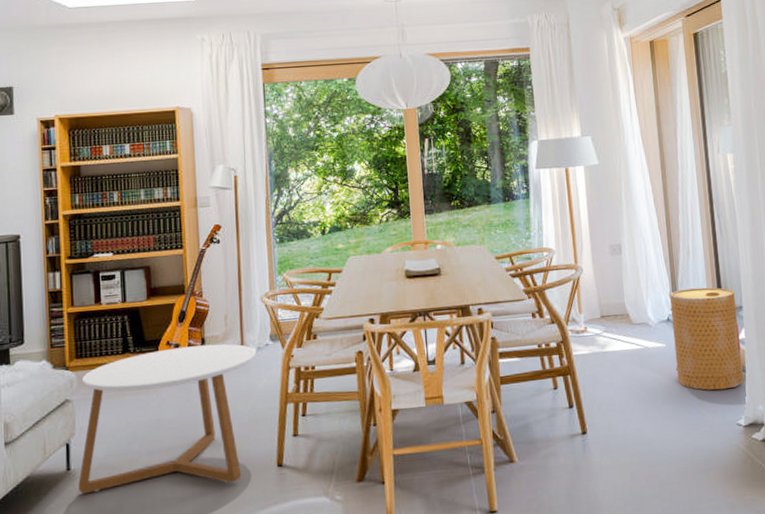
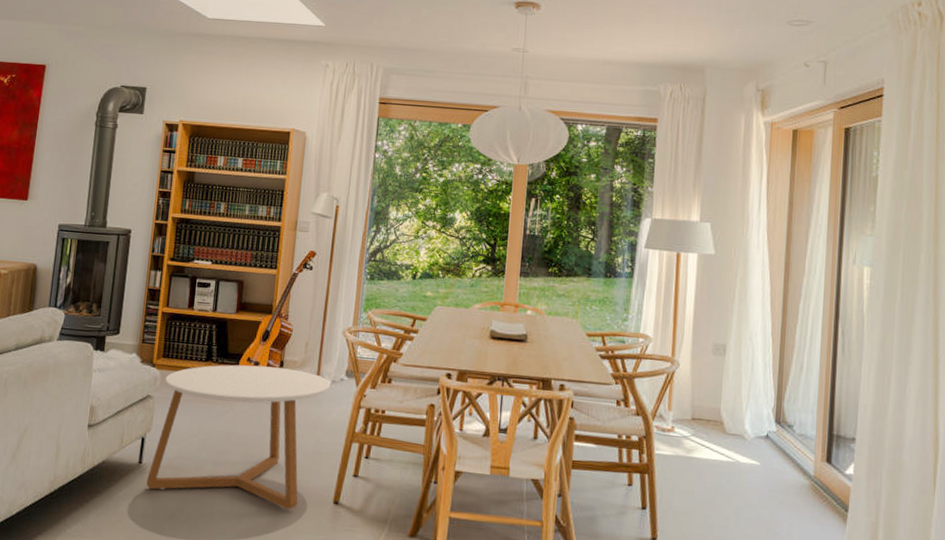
basket: present [670,287,744,390] -> none [767,406,849,526]

